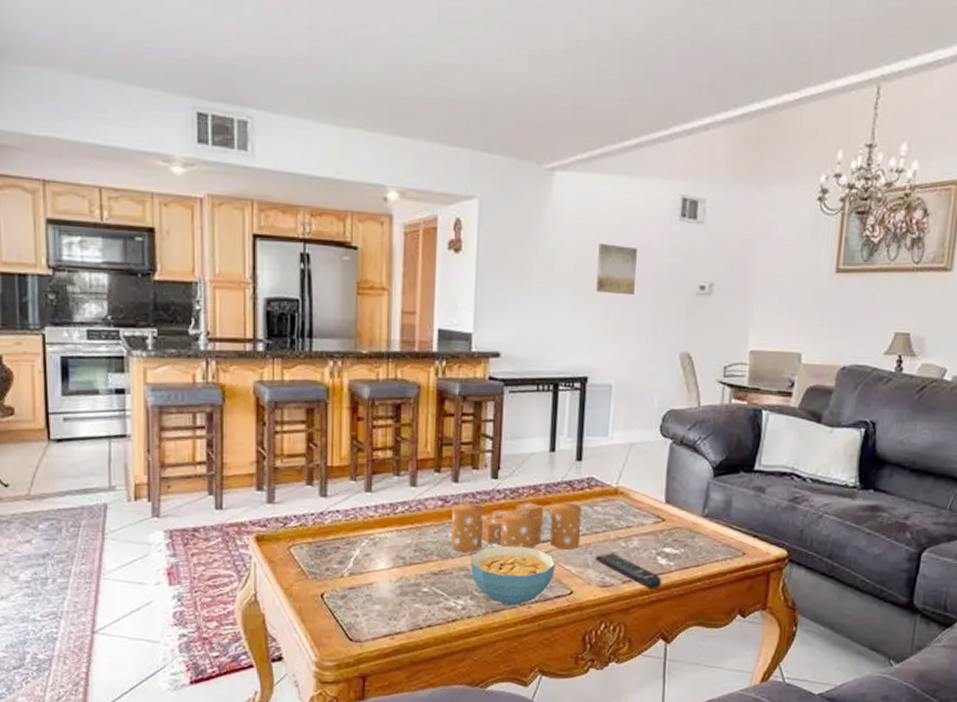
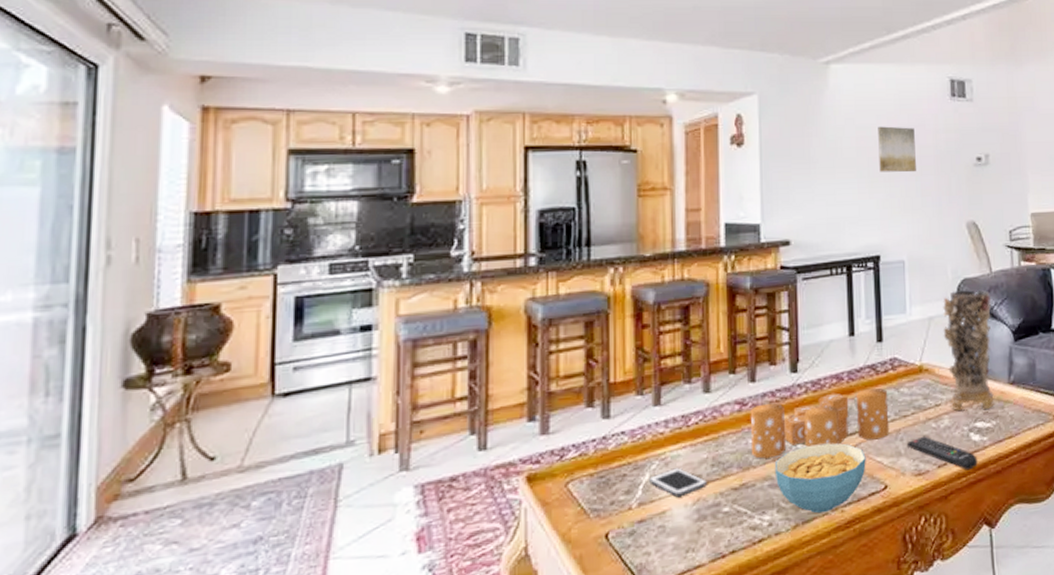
cell phone: none [359,548,410,574] -> present [649,468,707,498]
decorative vase: none [641,420,695,538] -> present [943,289,994,411]

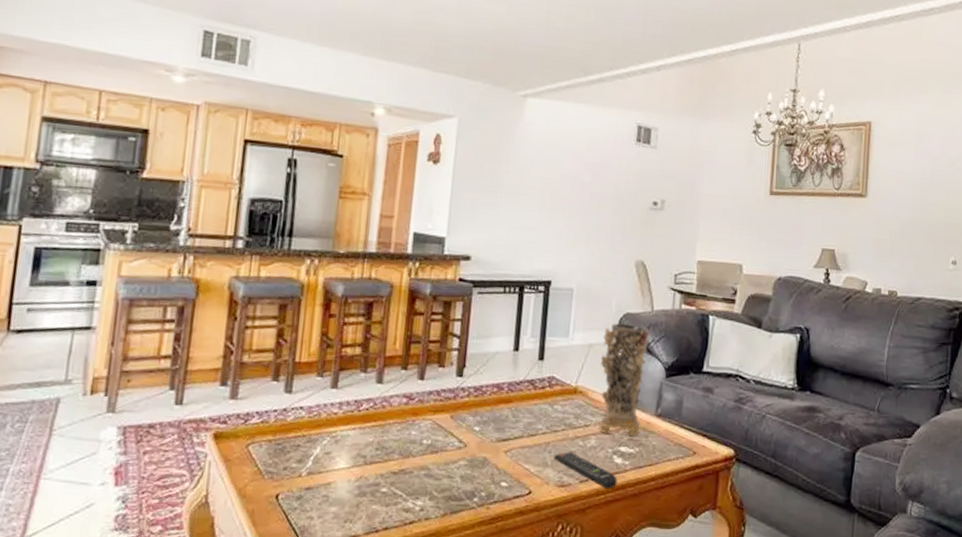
cell phone: present [649,468,707,498] -> none [319,446,370,473]
candle: present [750,388,890,459] -> none [412,400,543,450]
cereal bowl: present [774,443,866,514] -> none [431,444,515,507]
wall art: present [878,126,916,173] -> none [561,161,598,208]

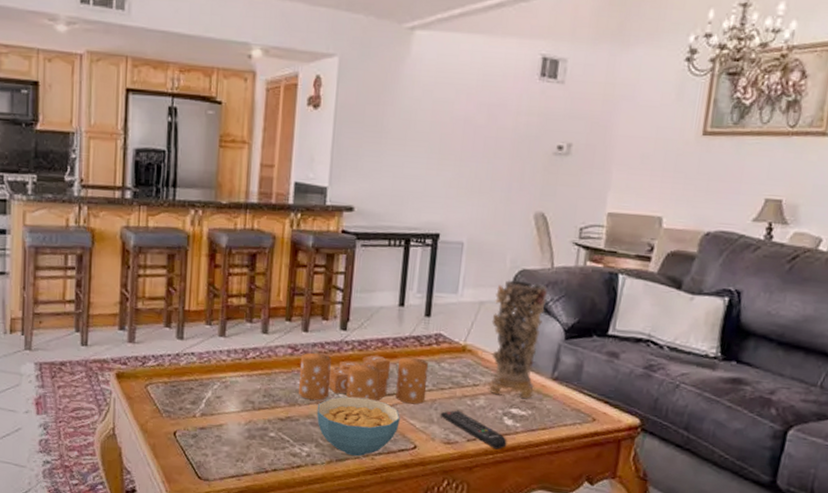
candle: none [412,400,543,450] -> present [298,352,429,404]
cereal bowl: none [431,444,515,507] -> present [316,396,400,457]

